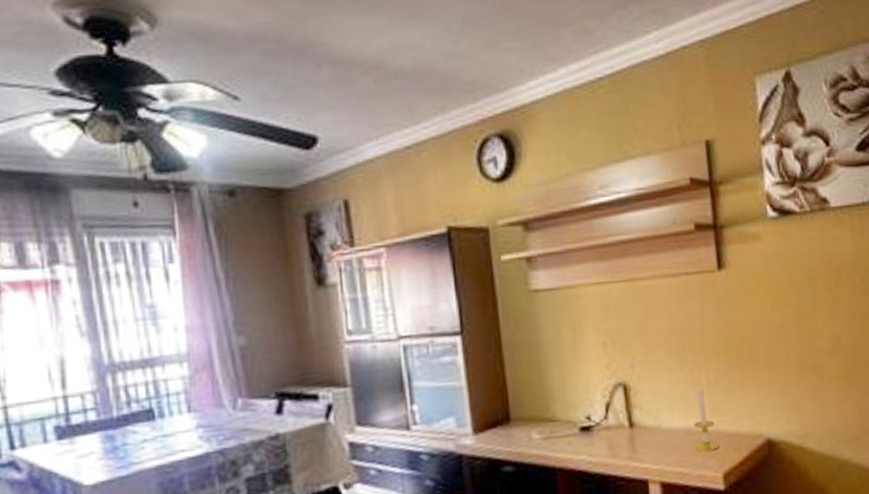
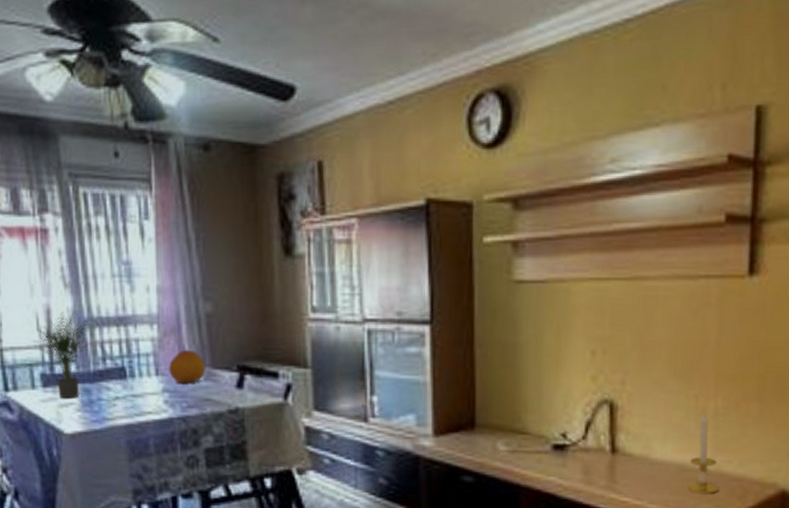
potted plant: none [44,359,112,449] -> present [33,312,90,398]
fruit: none [202,383,243,417] -> present [169,349,206,383]

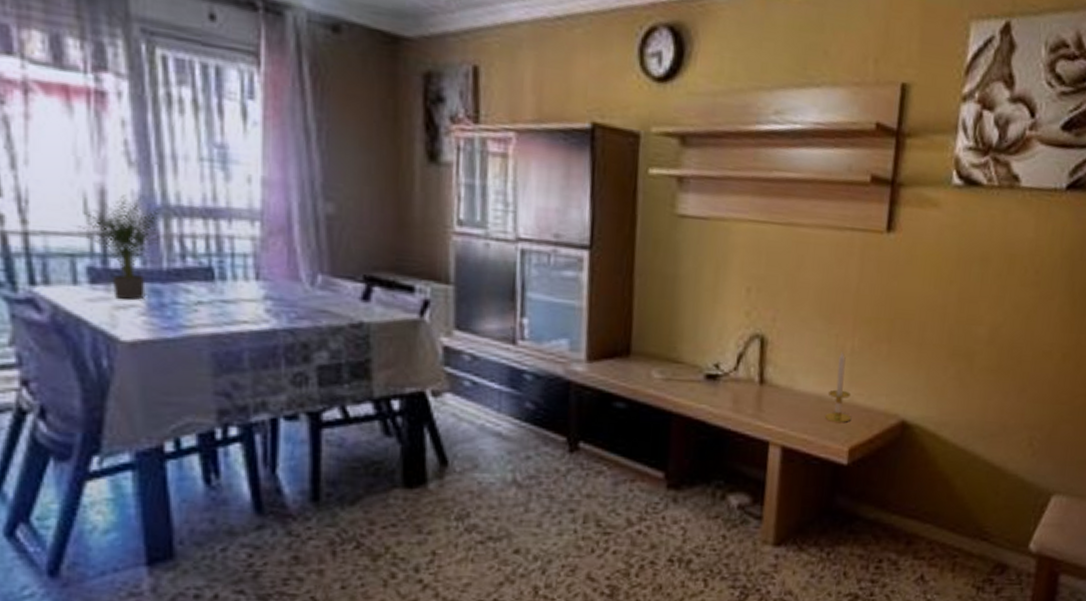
fruit: present [169,349,206,383] -> none [274,253,323,292]

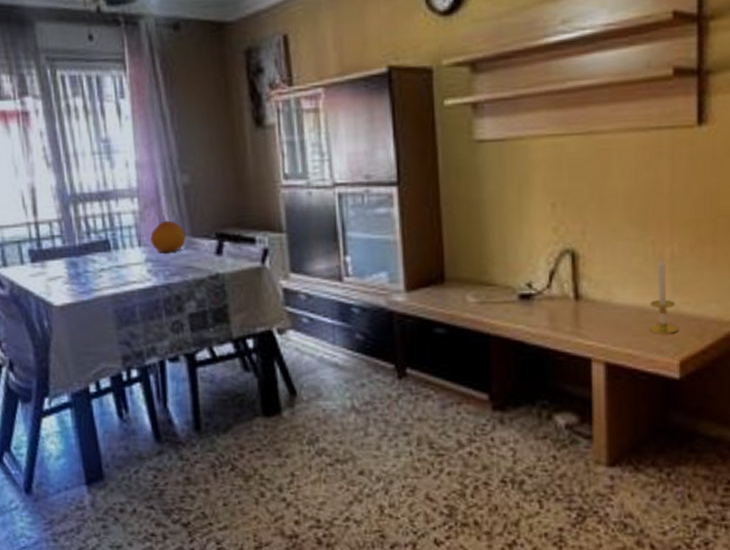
potted plant: present [77,194,163,300] -> none [20,189,74,272]
fruit: none [274,253,323,292] -> present [150,220,186,252]

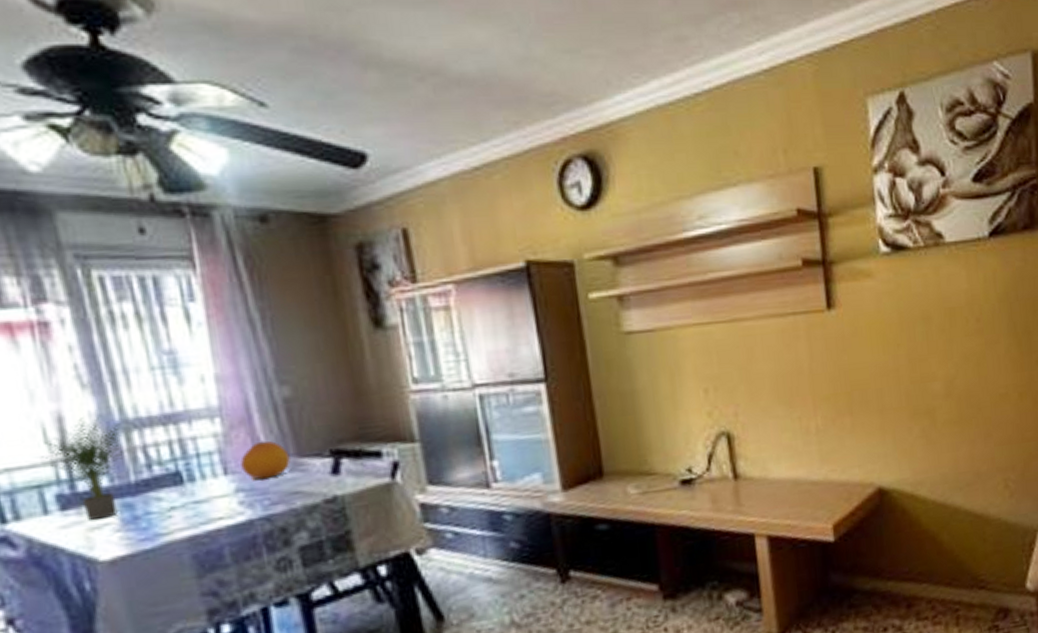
potted plant: none [20,189,74,272] -> present [40,416,127,520]
candle: present [648,259,678,335] -> none [801,432,829,503]

